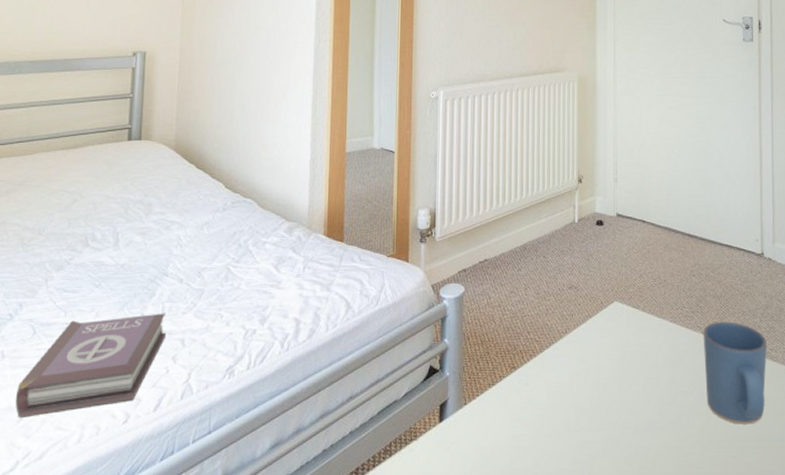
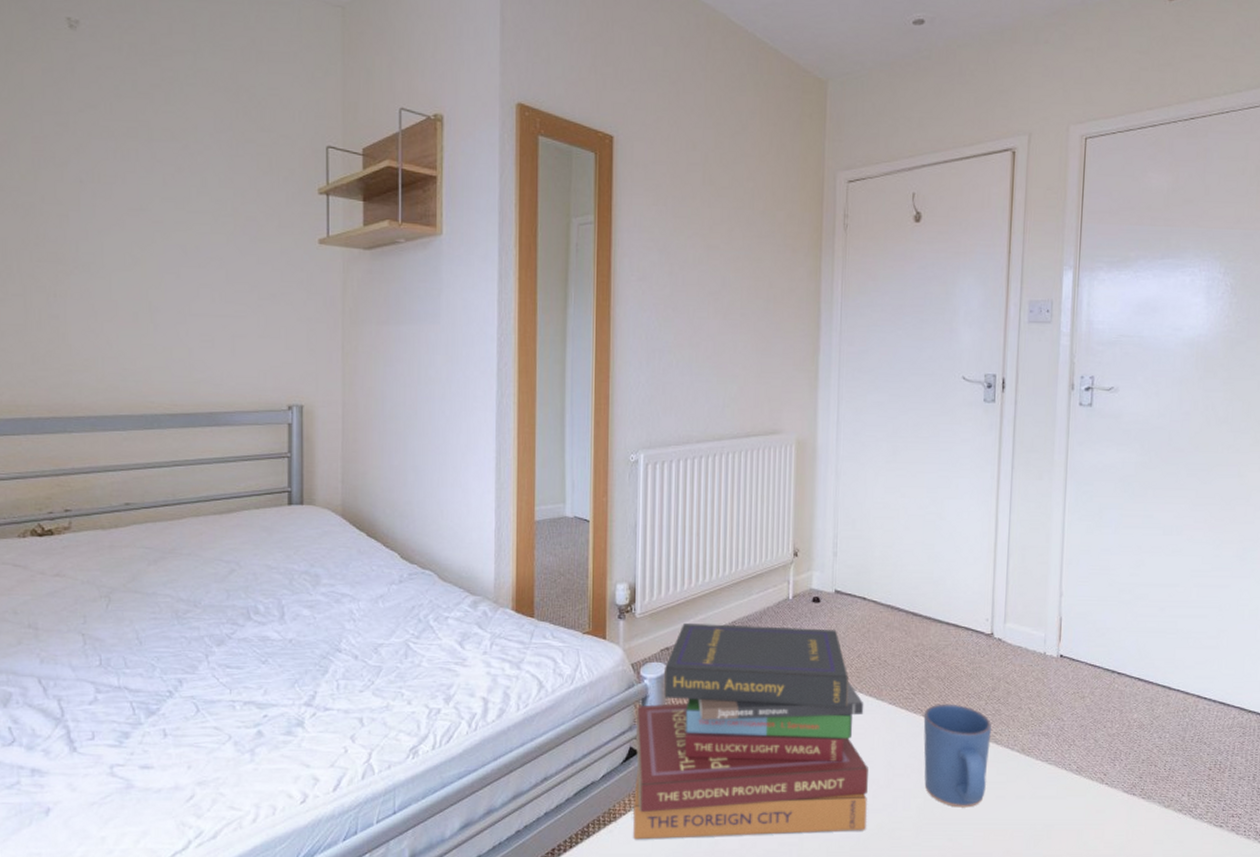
book: present [15,313,167,418] -> none [182,691,343,797]
books: none [433,245,653,459] -> present [633,622,868,840]

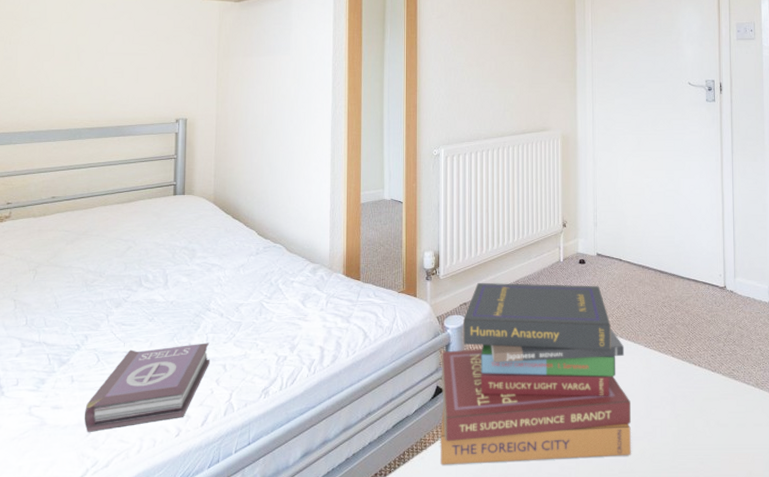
book: none [182,691,343,797] -> present [84,342,211,432]
mug: present [923,704,991,808] -> none [673,346,730,435]

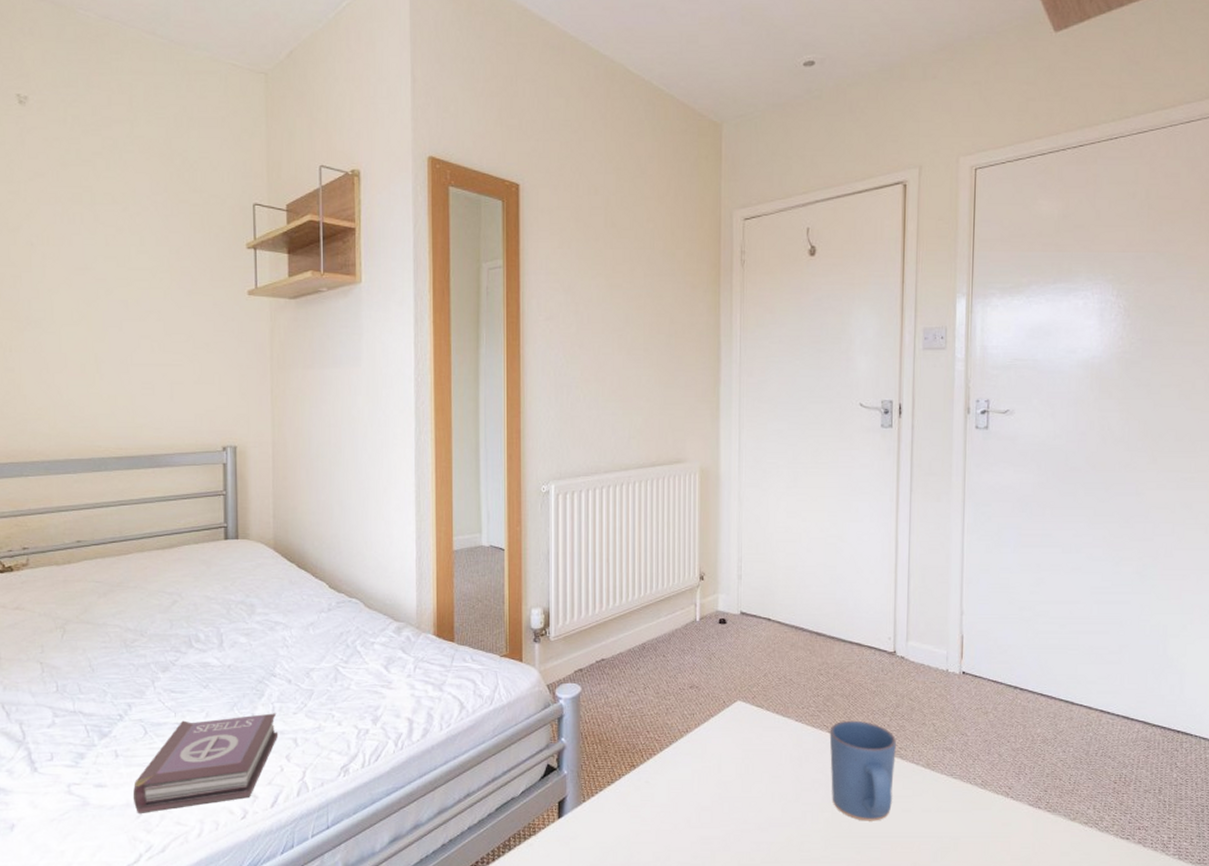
books: present [440,282,631,465] -> none [552,645,777,853]
mug: none [673,346,730,435] -> present [829,720,896,821]

